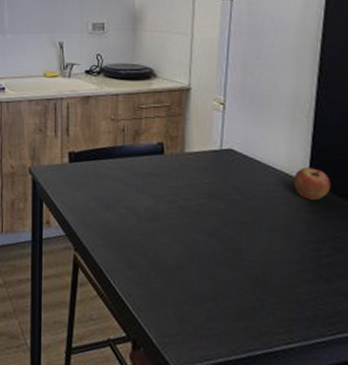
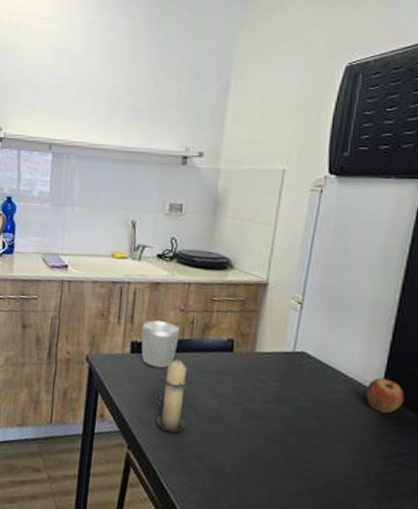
mug: none [77,131,113,175] -> present [141,320,180,369]
candle: none [97,162,128,234] -> present [156,356,192,434]

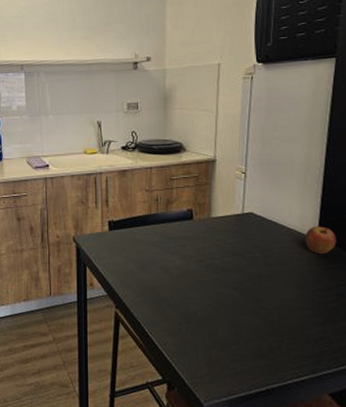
mug: present [141,320,180,369] -> none [116,201,148,240]
candle: present [156,356,192,434] -> none [134,228,162,292]

